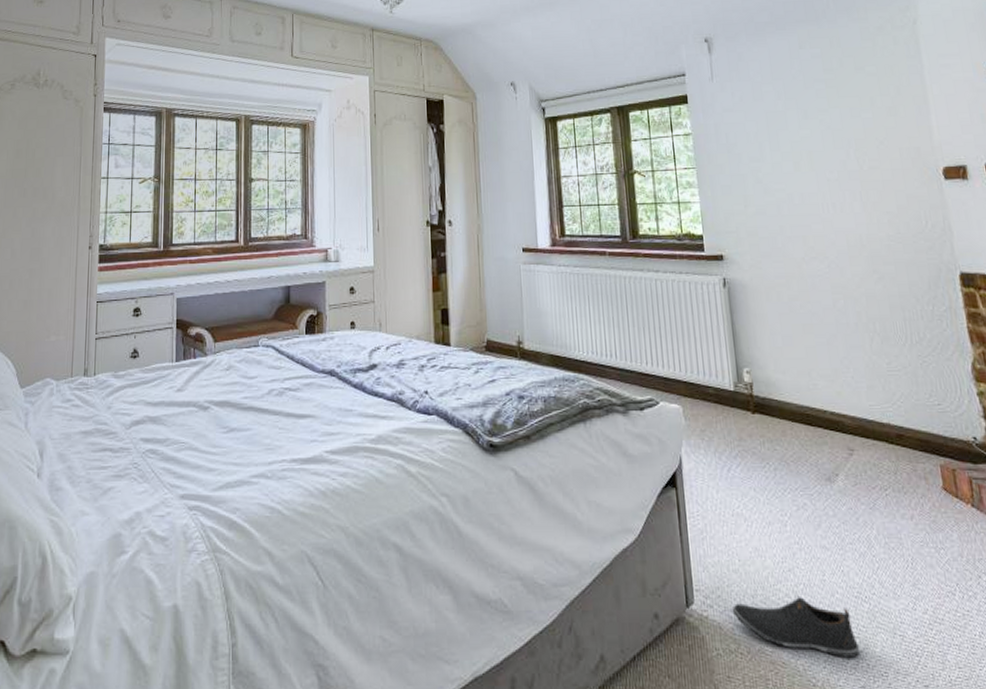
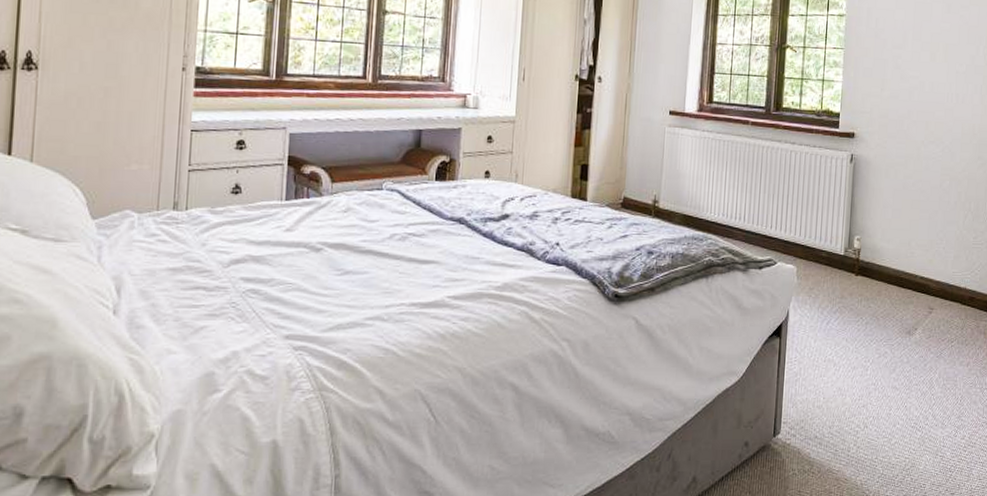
shoe: present [731,597,859,657] -> none [811,427,907,474]

